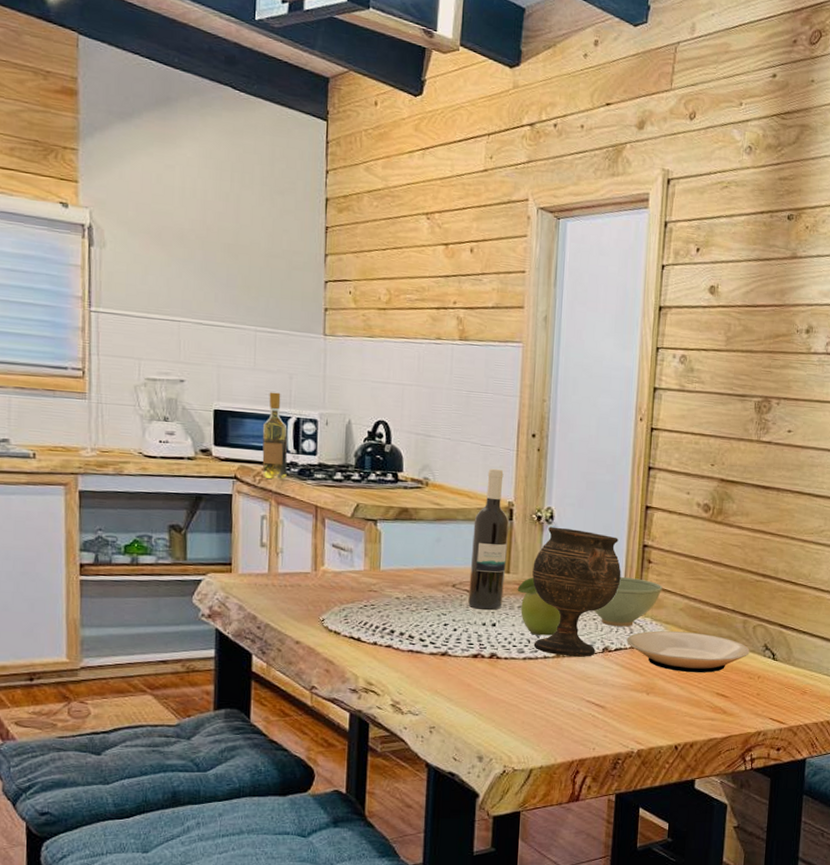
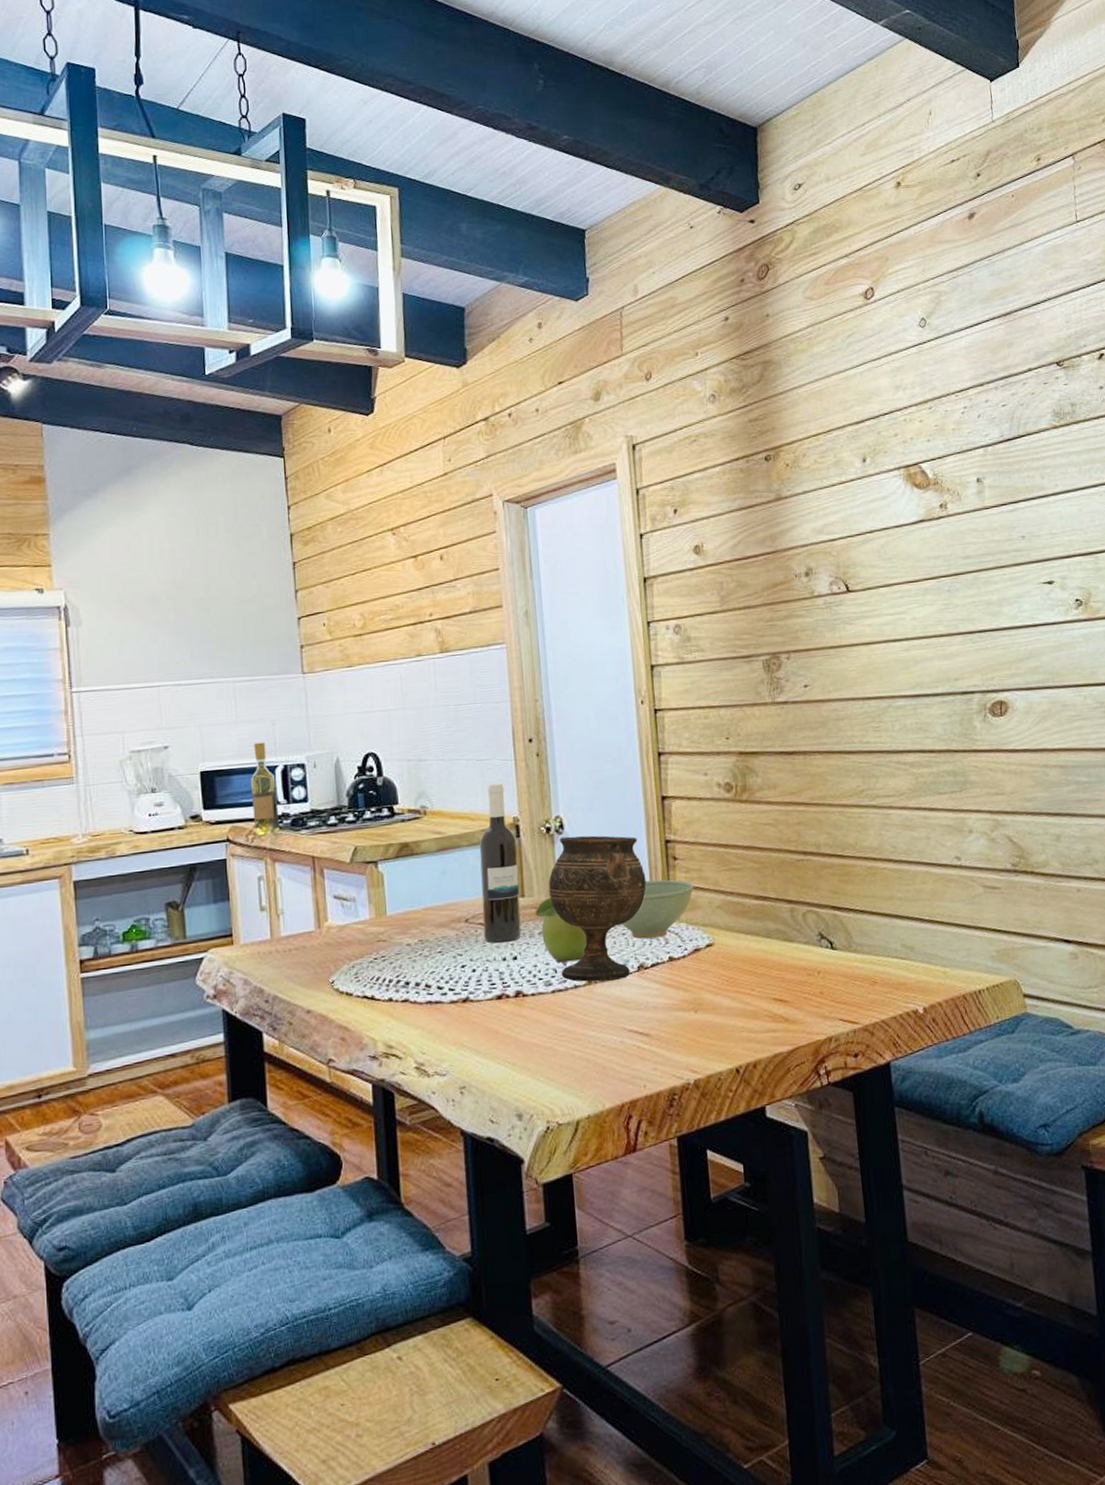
plate: present [626,631,750,673] -> none [663,931,804,980]

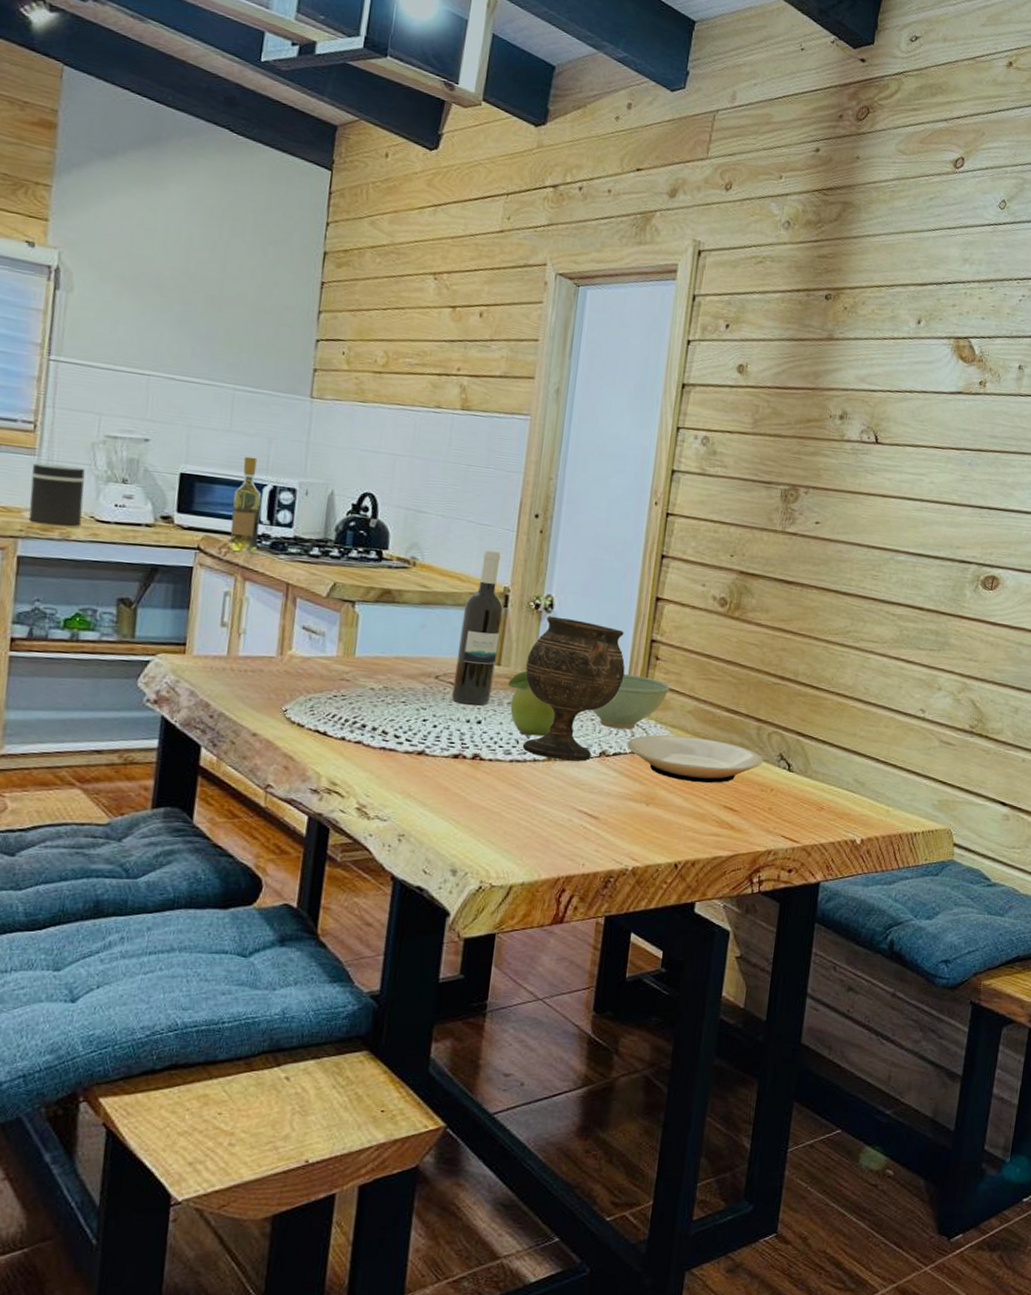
cylinder: none [73,786,123,848] -> present [28,463,85,527]
plate: none [663,931,804,980] -> present [627,734,763,783]

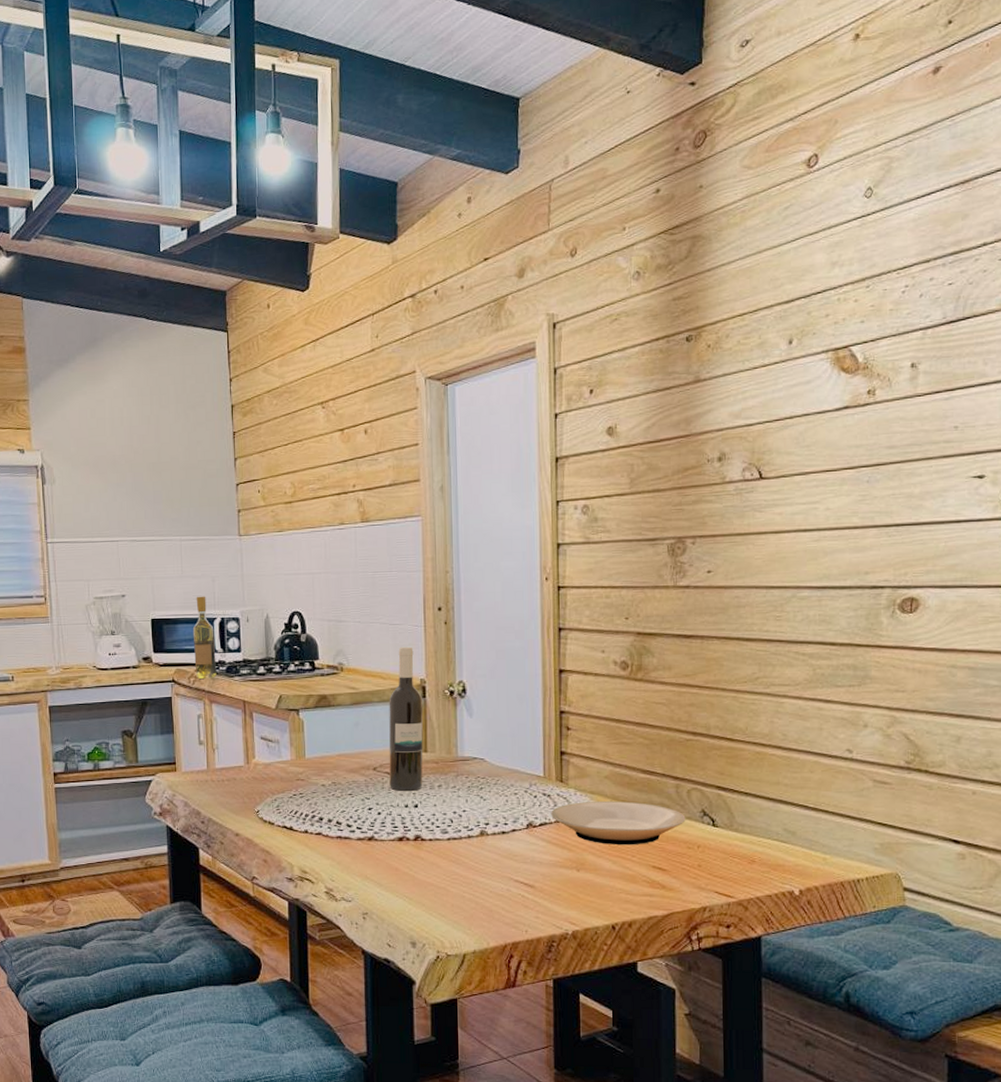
cylinder: present [28,463,85,527] -> none [48,627,88,679]
fruit: present [507,670,555,737] -> none [436,754,481,814]
goblet: present [522,616,625,762] -> none [449,700,540,834]
bowl: present [591,673,670,730] -> none [514,746,584,800]

